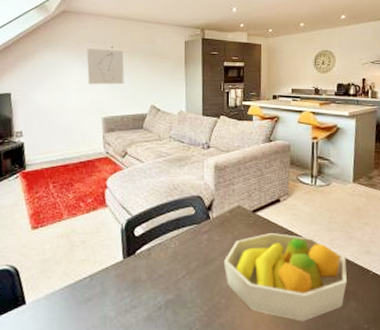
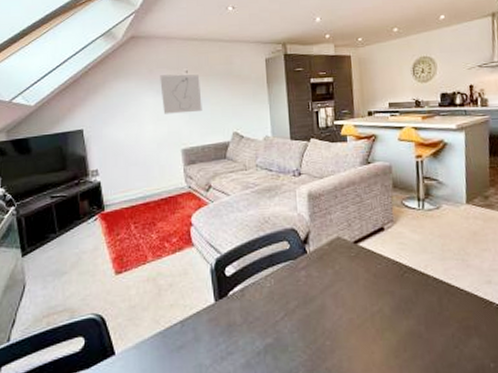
fruit bowl: present [223,233,347,321] -> none [325,265,467,363]

